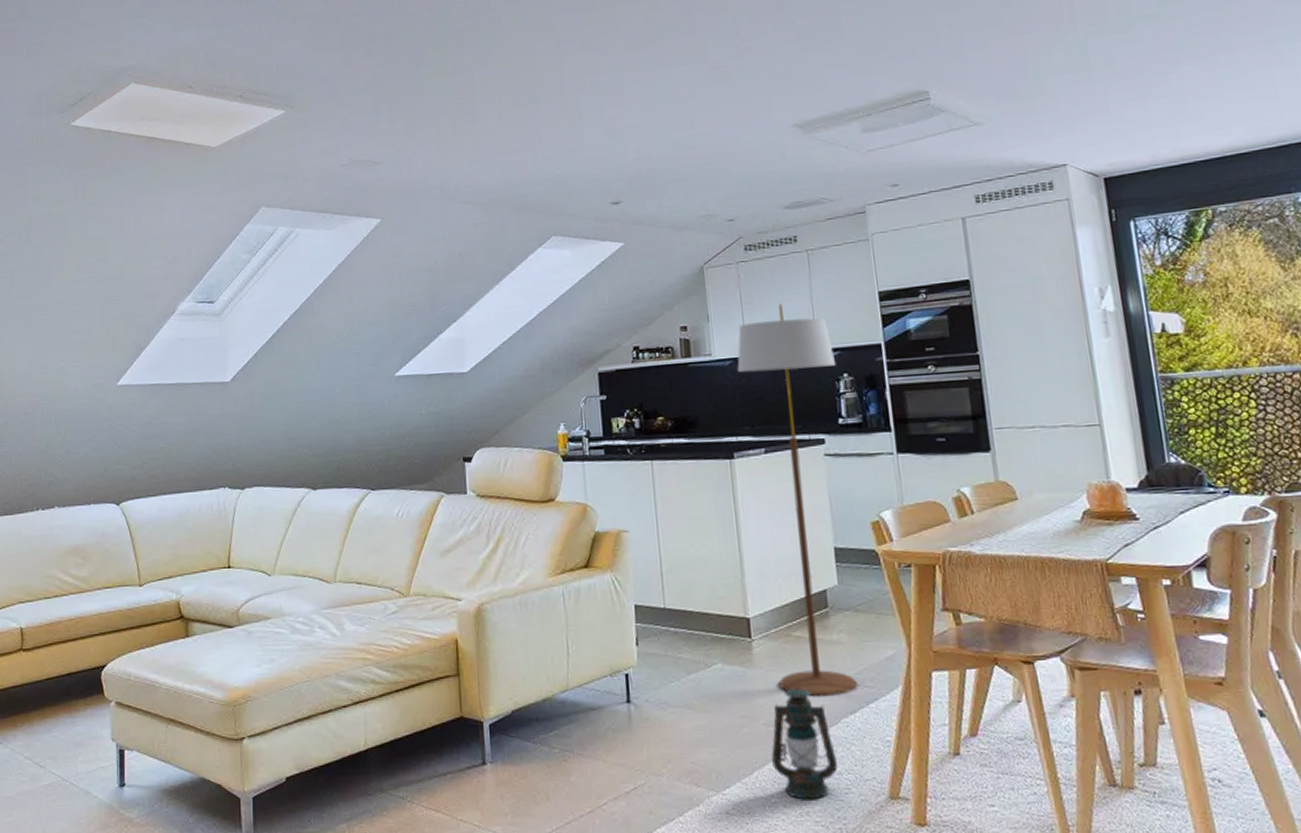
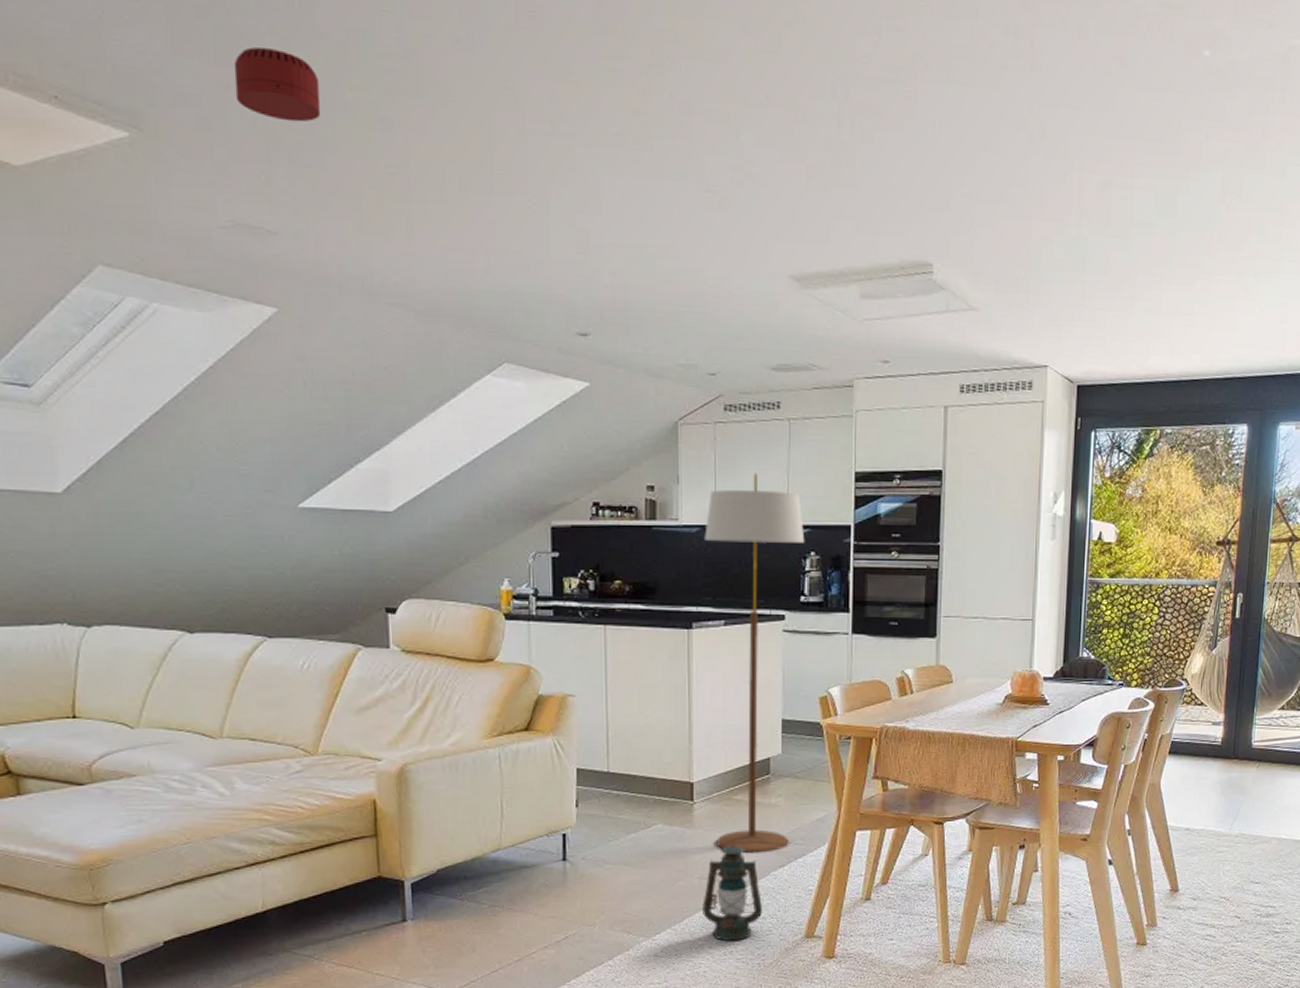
smoke detector: none [353,33,412,82] -> present [233,47,321,123]

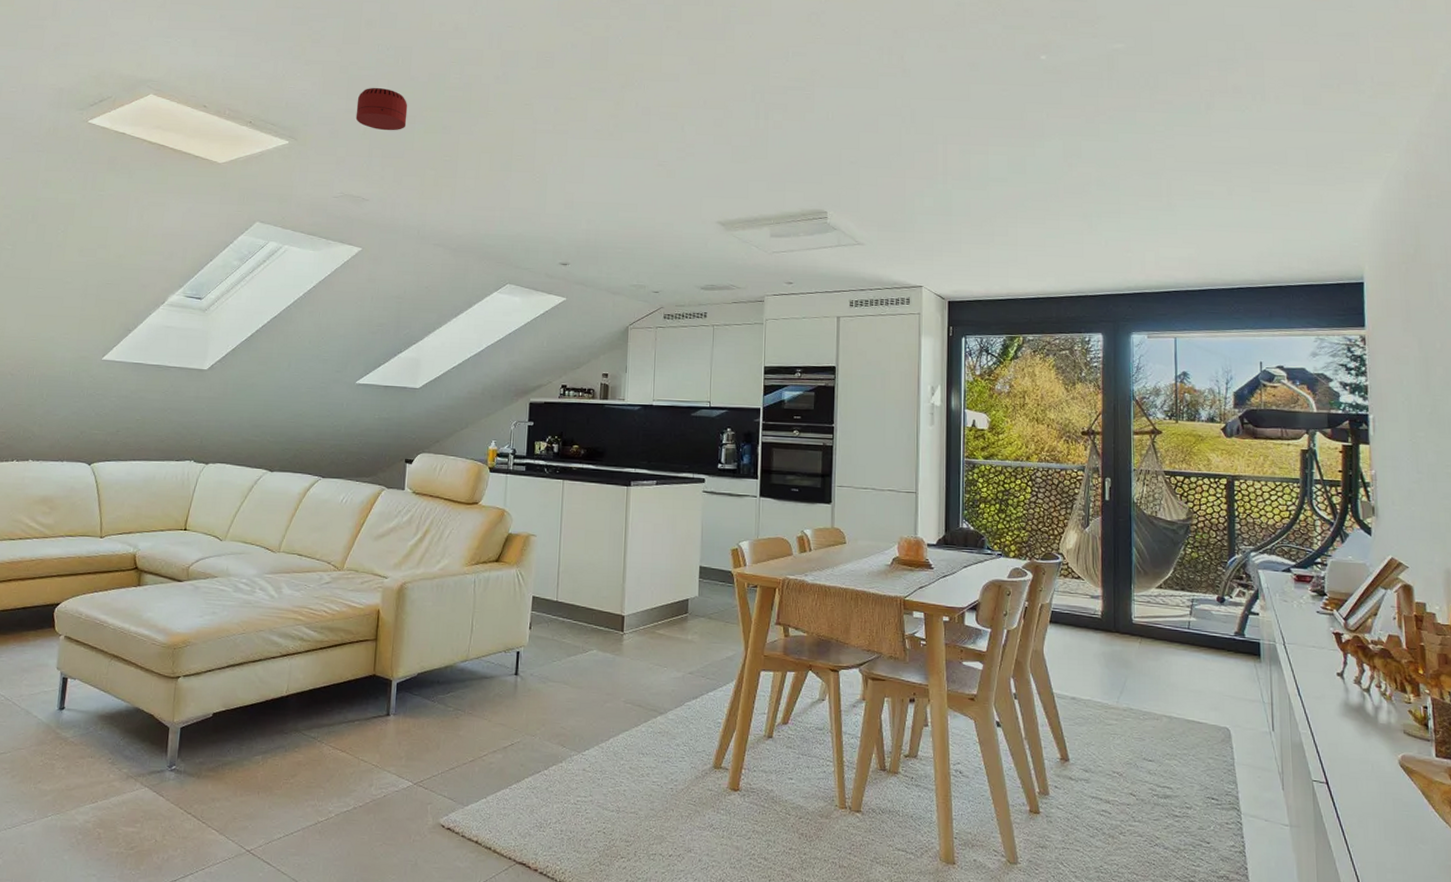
lantern: present [702,846,762,942] -> none [626,675,677,765]
floor lamp: present [704,472,805,854] -> none [640,365,723,684]

